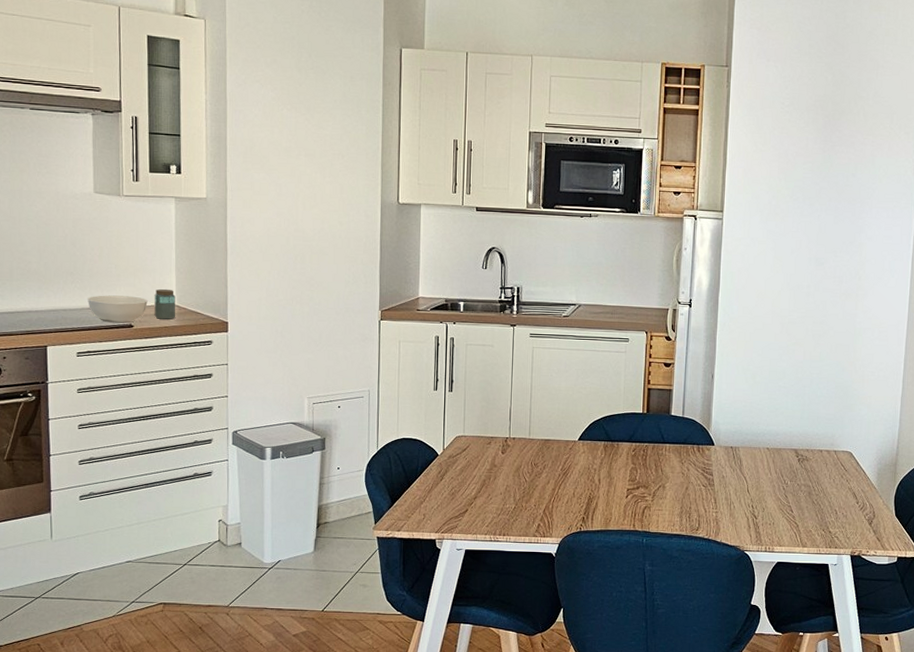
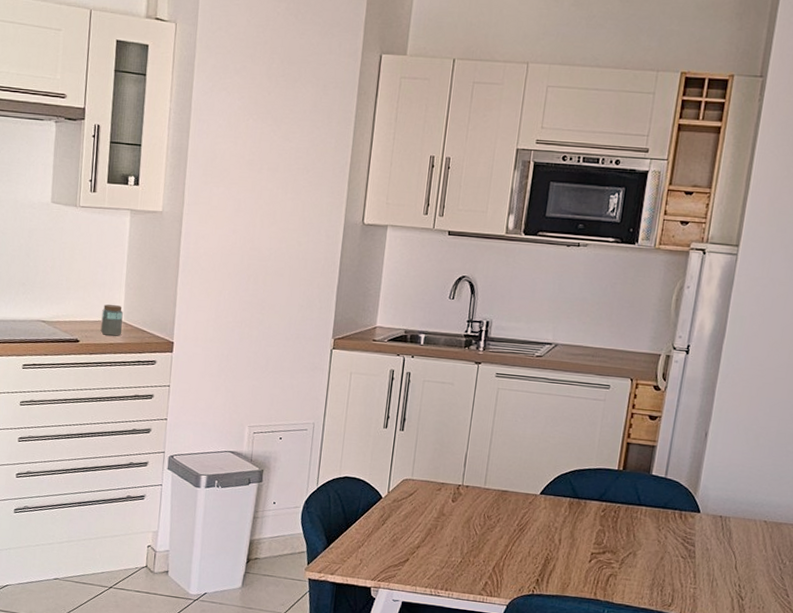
bowl: present [87,295,148,323] -> none [36,307,95,338]

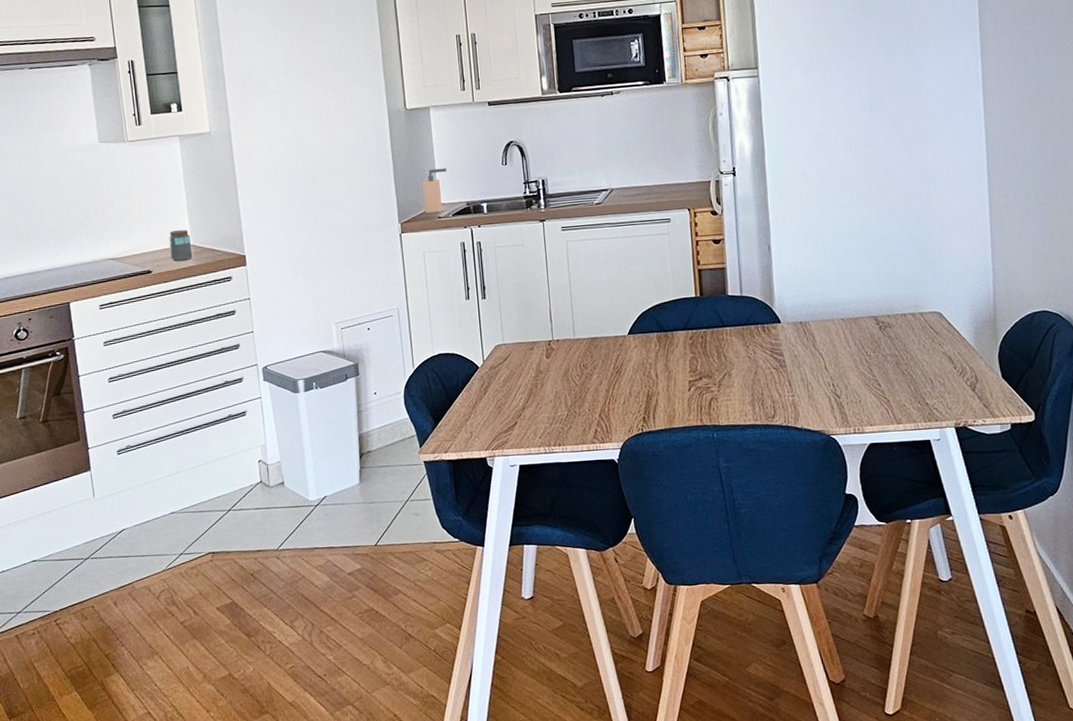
soap dispenser: none [361,289,392,336] -> present [422,168,447,214]

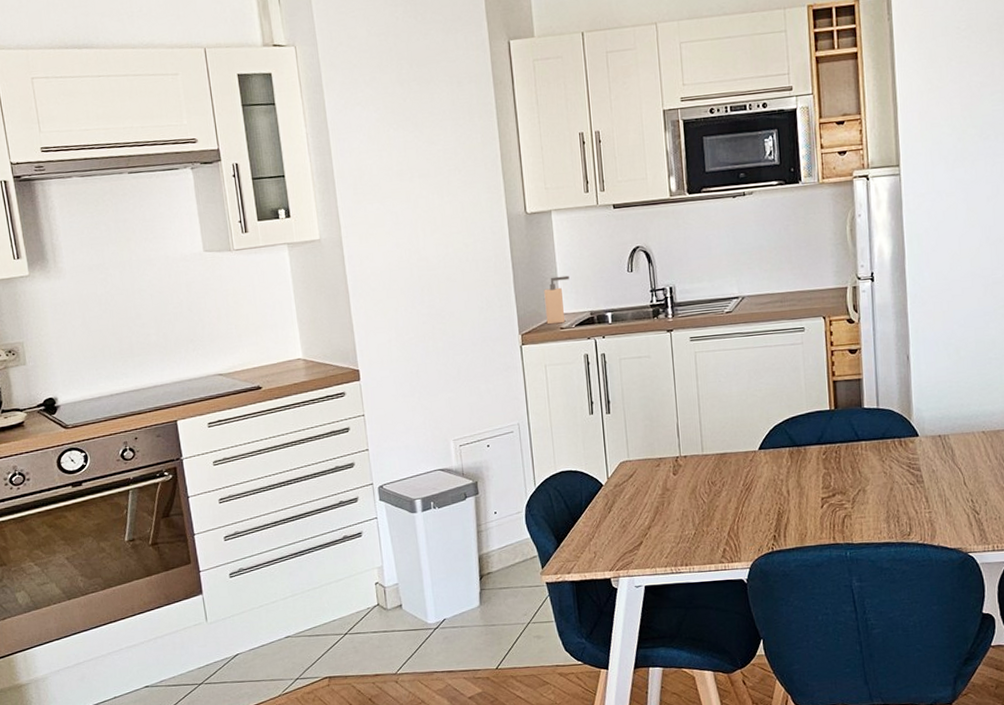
peanut butter: present [168,229,193,261] -> none [278,343,304,377]

